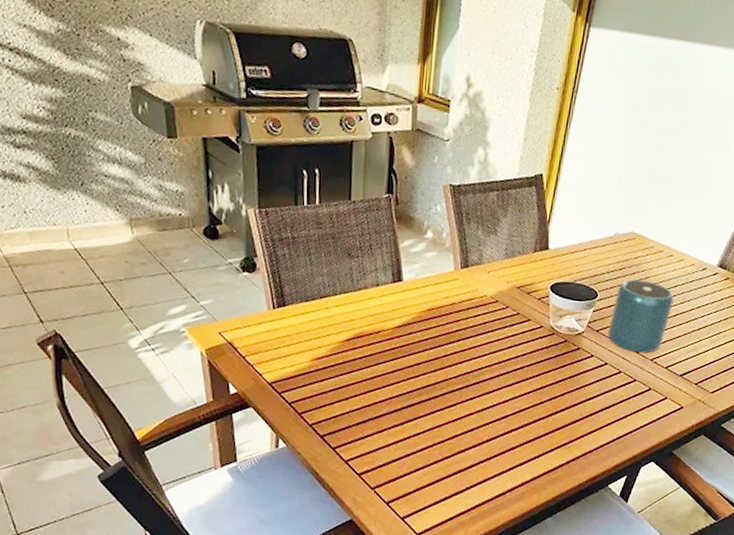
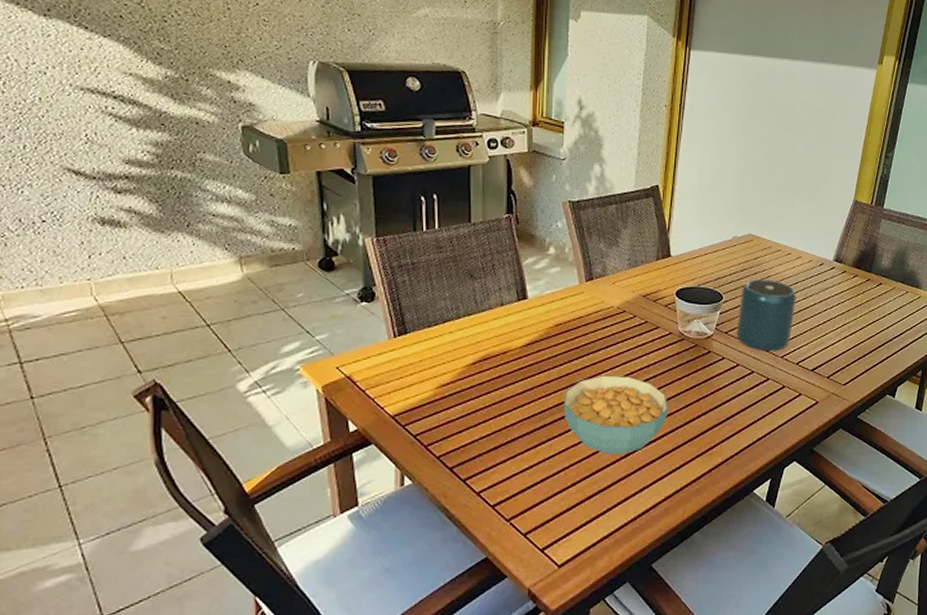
cereal bowl: none [430,362,533,439] -> present [563,375,668,455]

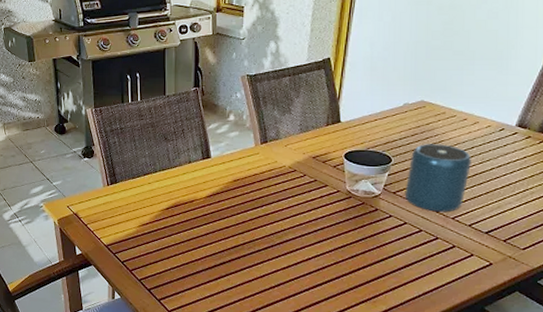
cereal bowl: present [563,375,668,455] -> none [239,225,335,293]

